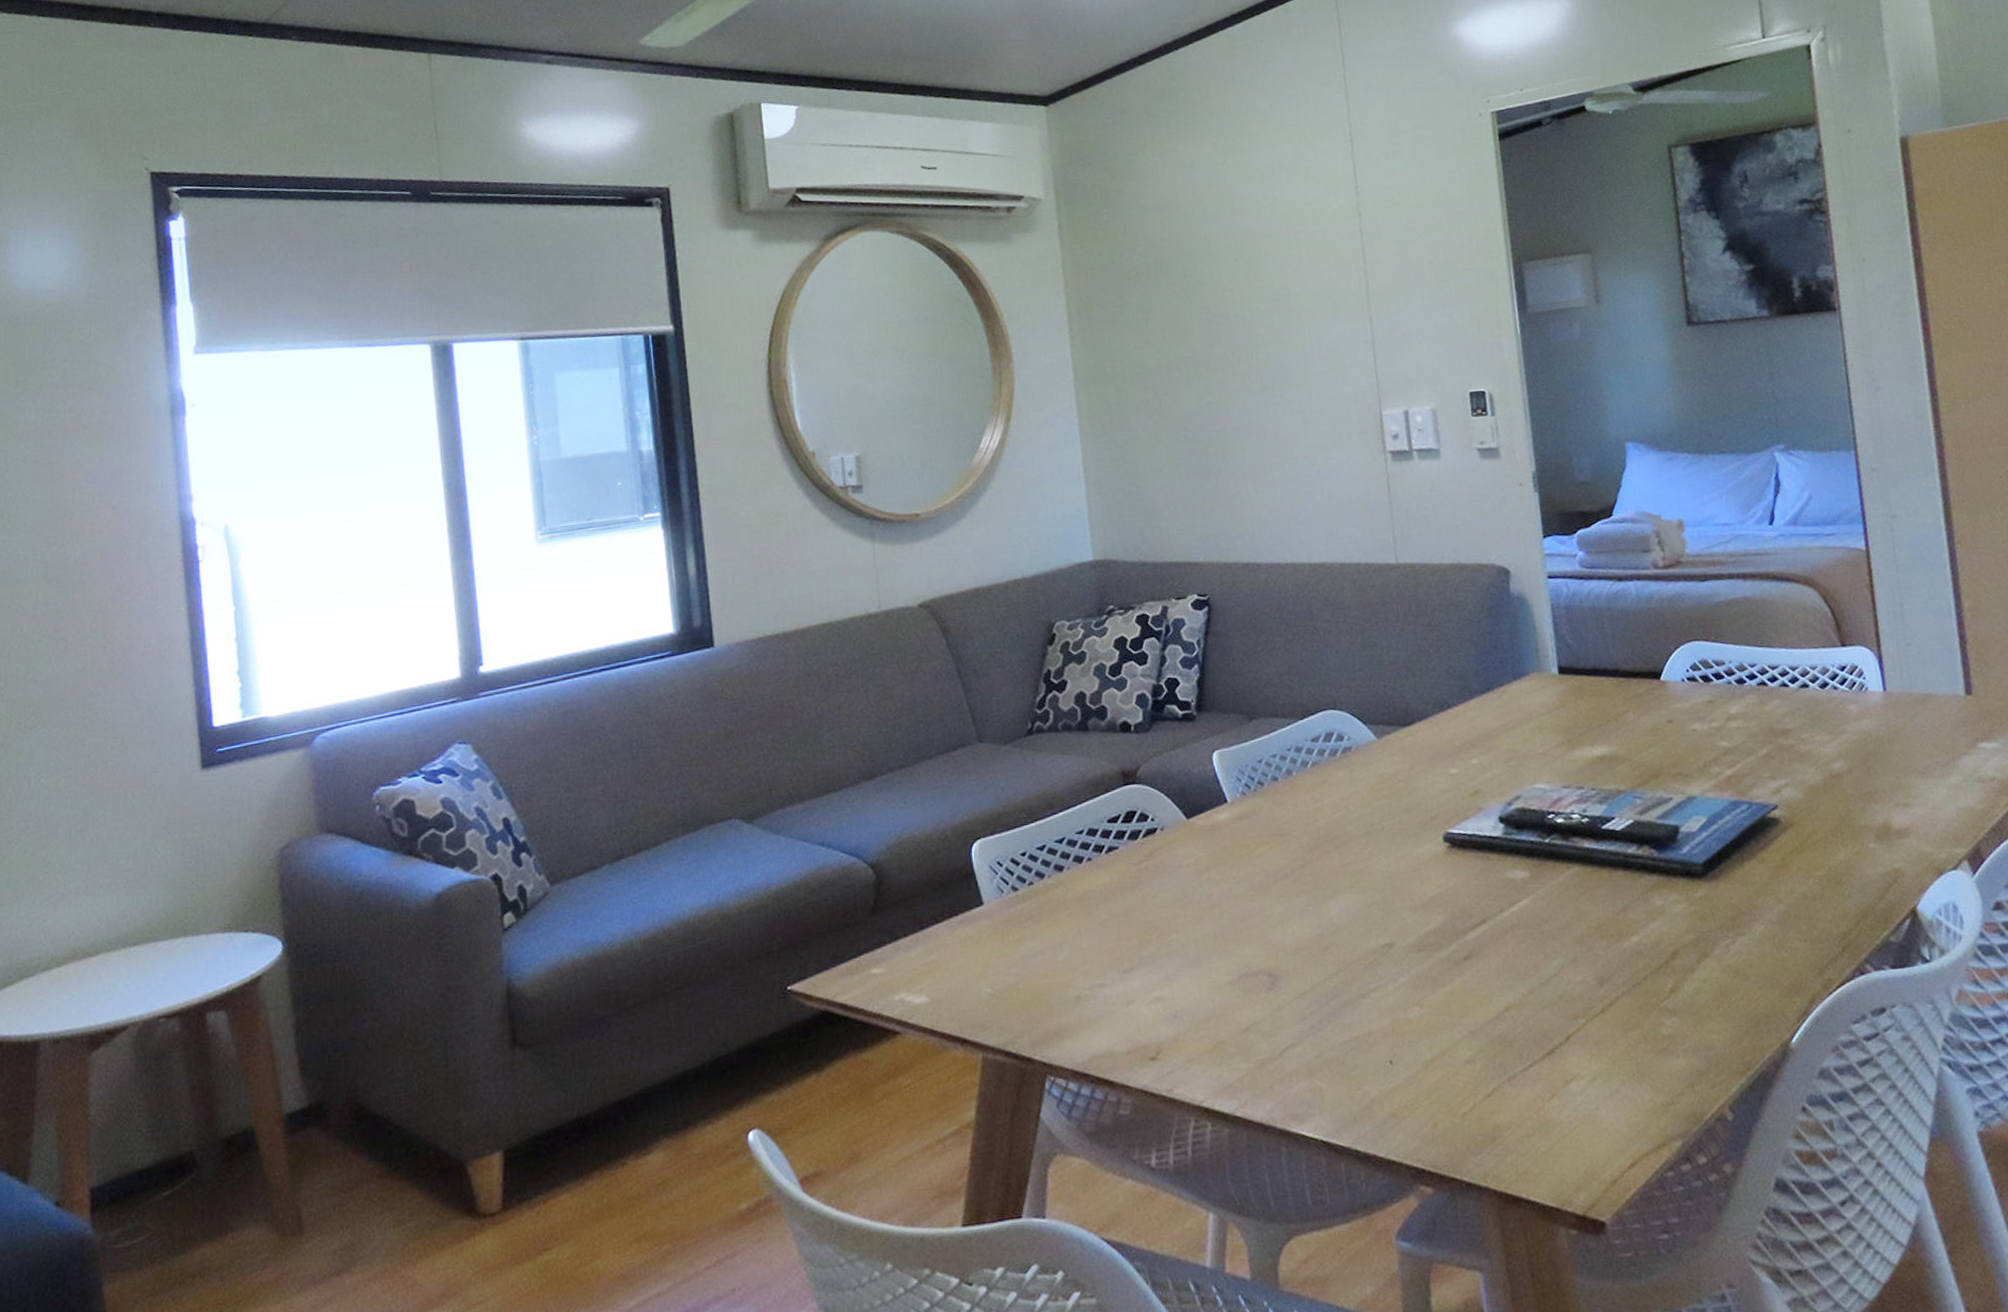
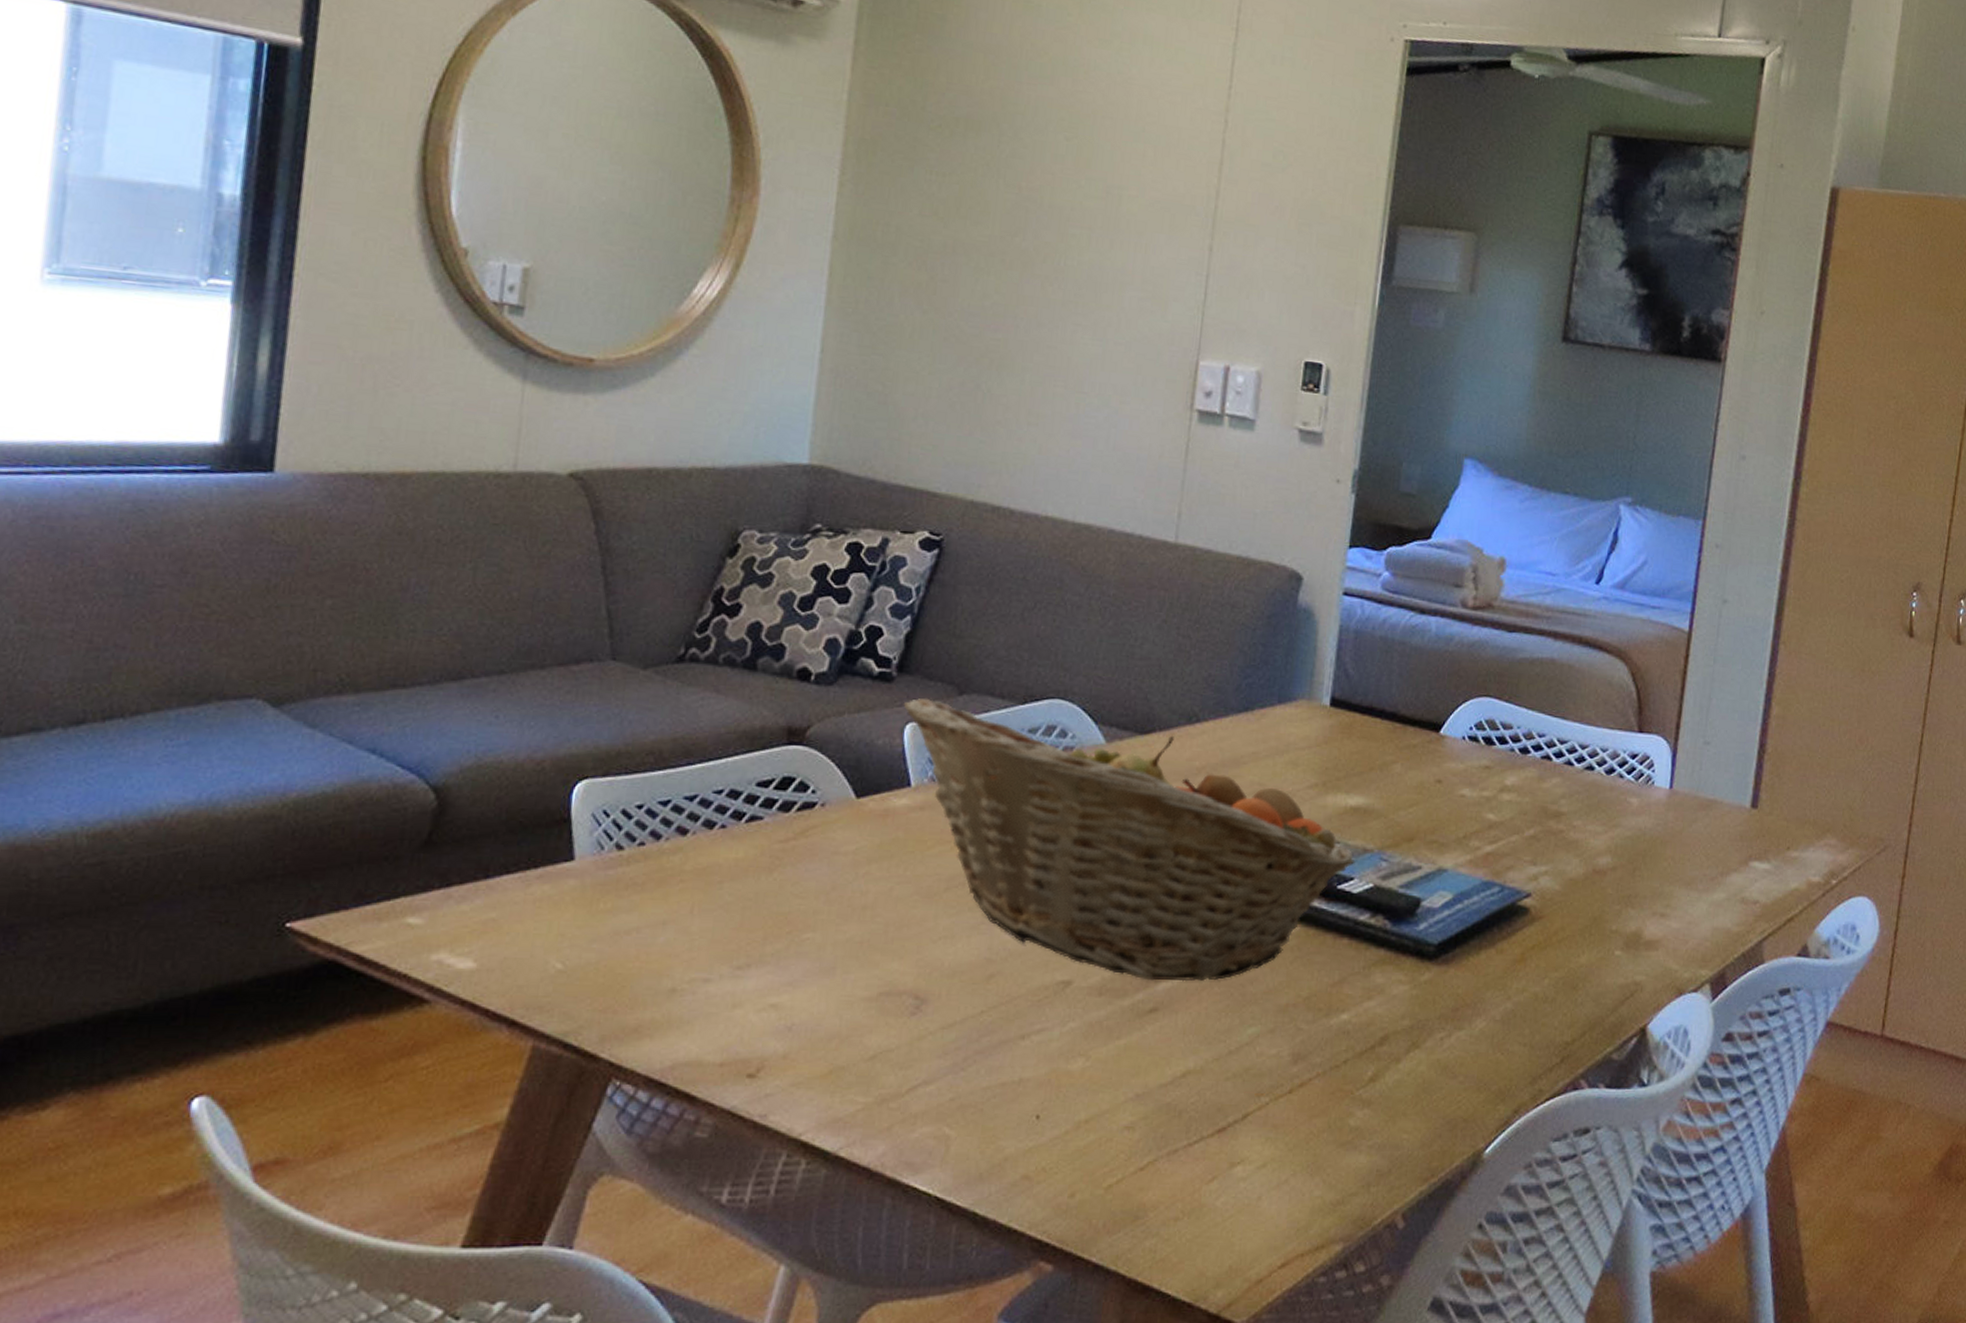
fruit basket: none [1207,722,1613,933] -> present [903,698,1356,982]

